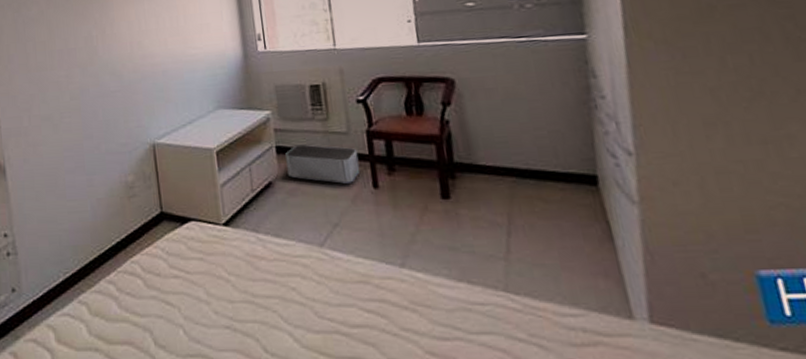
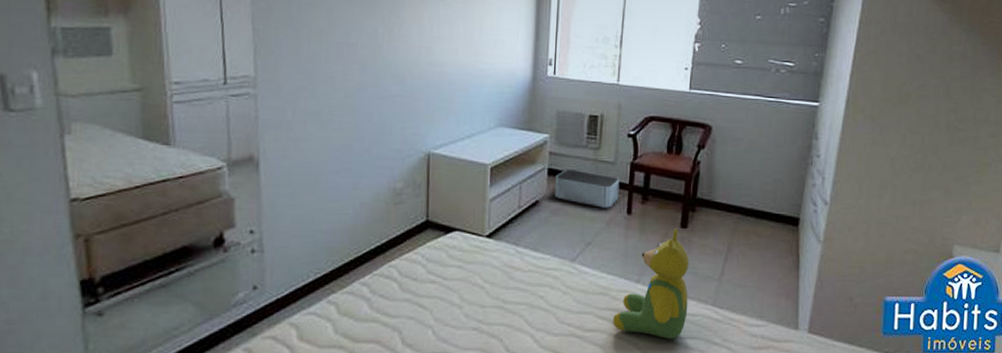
teddy bear: none [381,200,474,335] -> present [613,228,689,339]

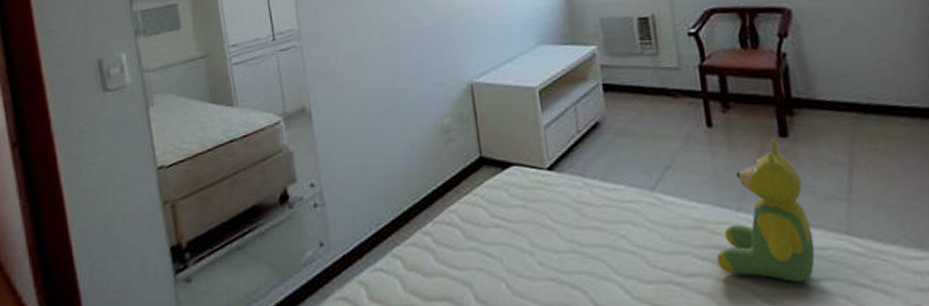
storage bin: present [555,169,620,208] -> none [613,81,693,123]

